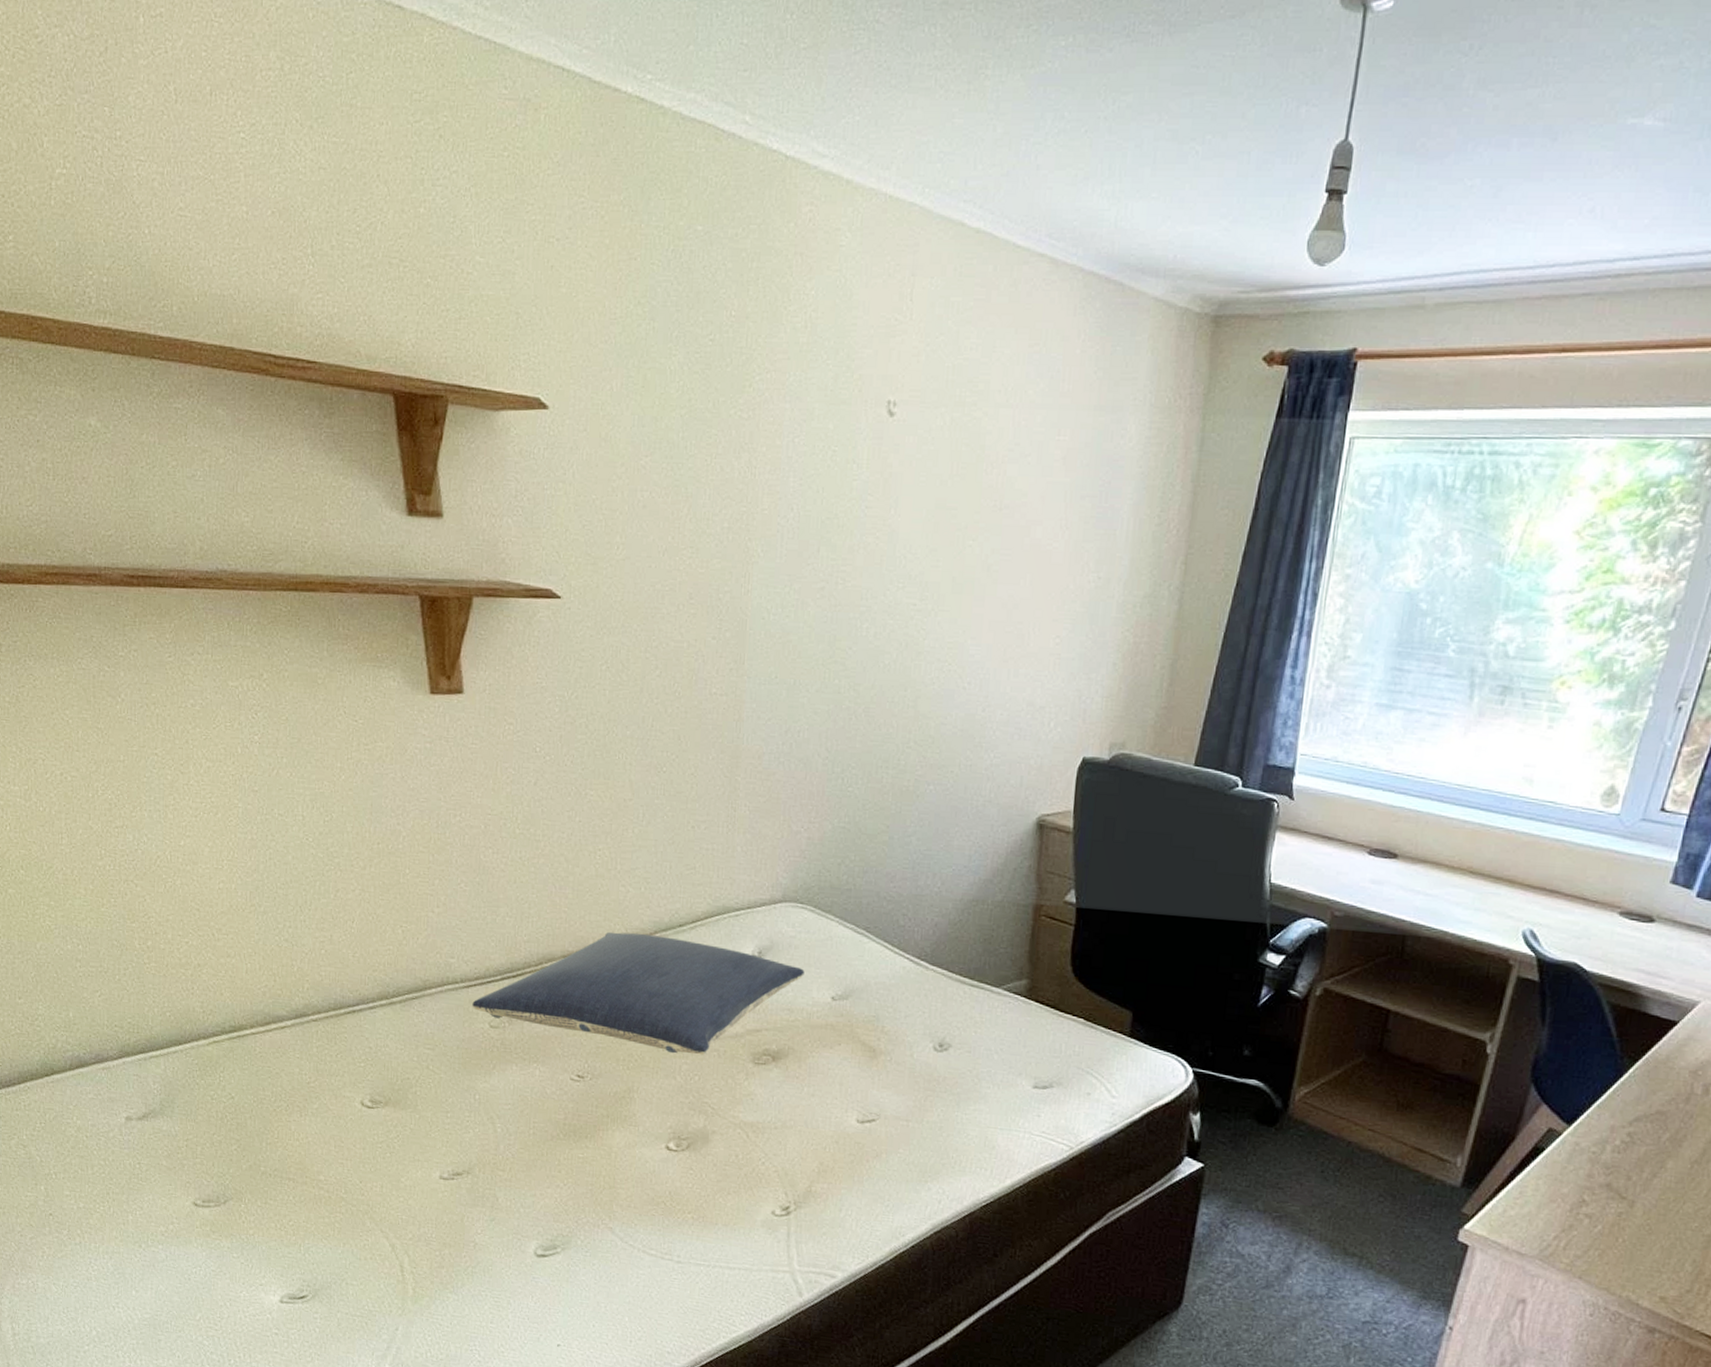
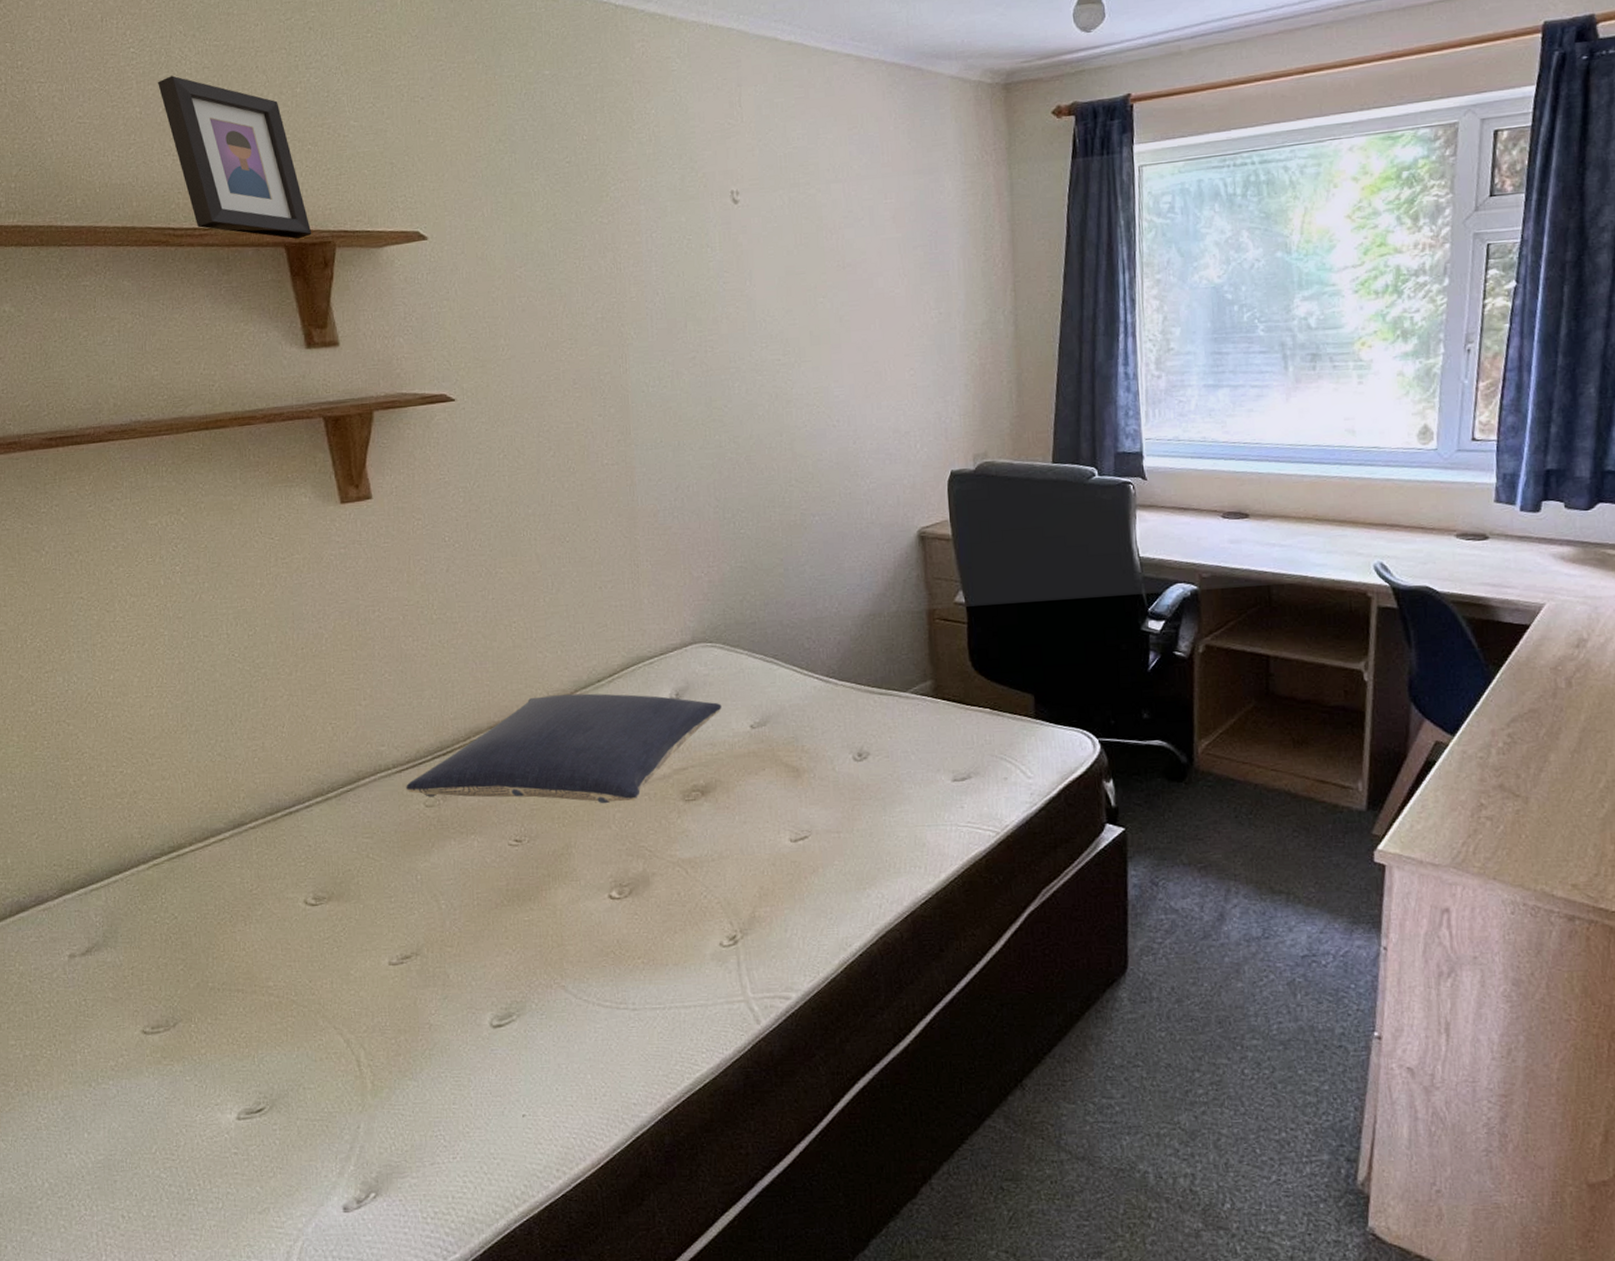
picture frame: none [268,173,424,388] -> present [158,75,312,240]

